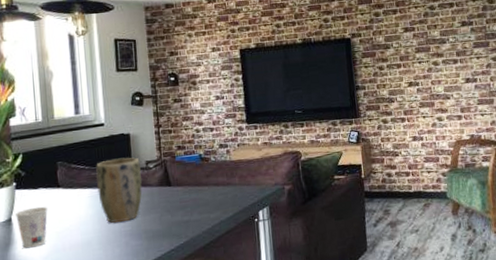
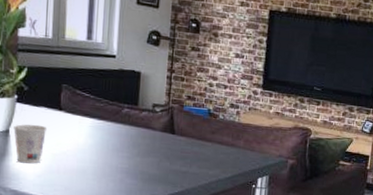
plant pot: present [95,157,143,223] -> none [99,94,148,159]

